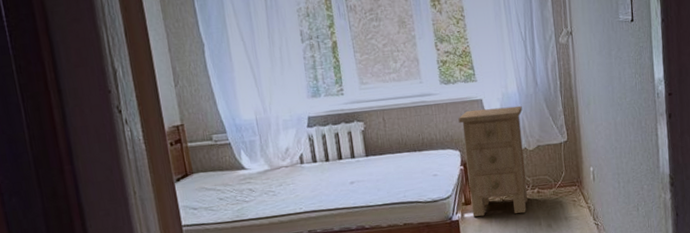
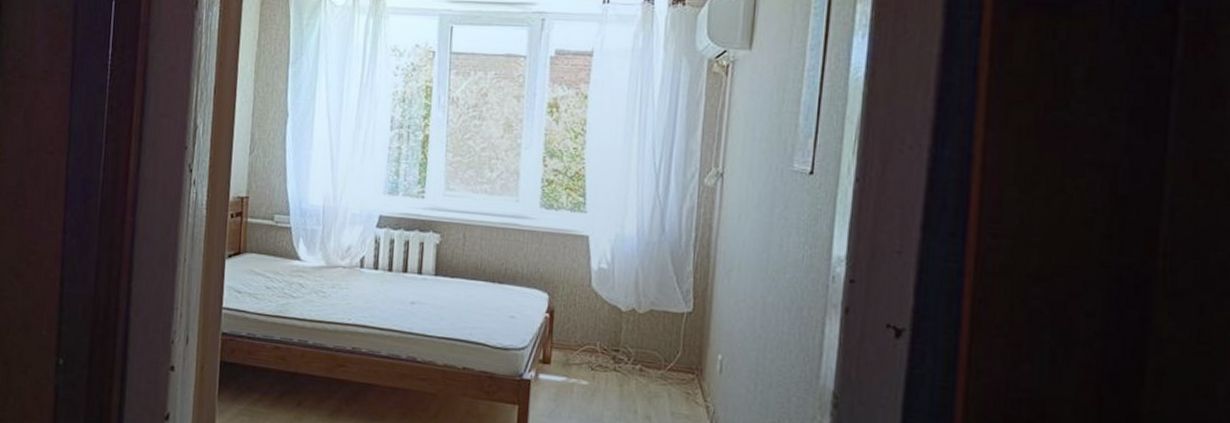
nightstand: present [458,105,528,217] -> none [549,246,639,393]

